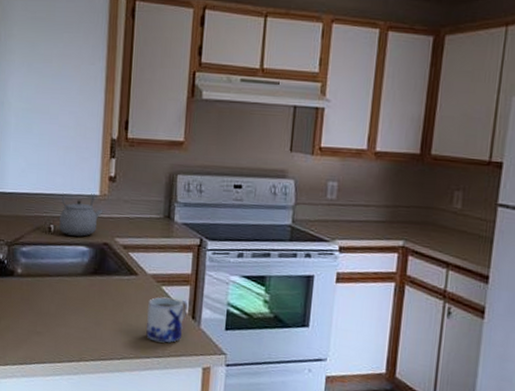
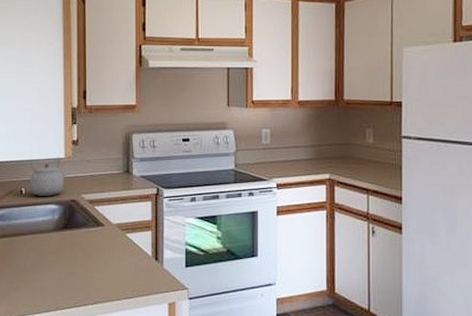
mug: present [146,296,187,344] -> none [114,243,150,285]

